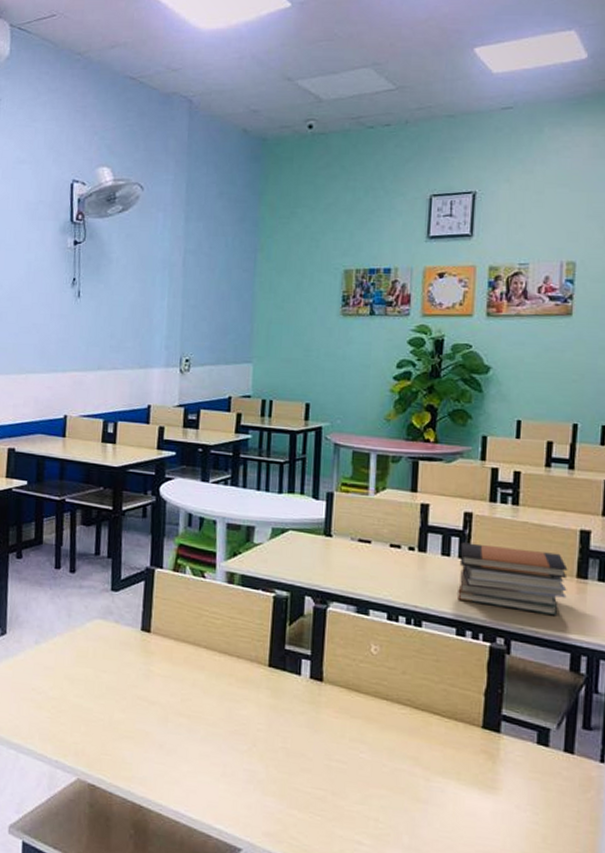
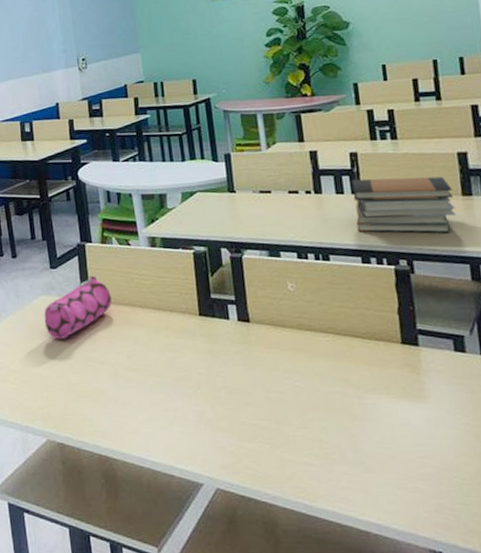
pencil case: none [95,604,175,672] -> present [44,275,112,340]

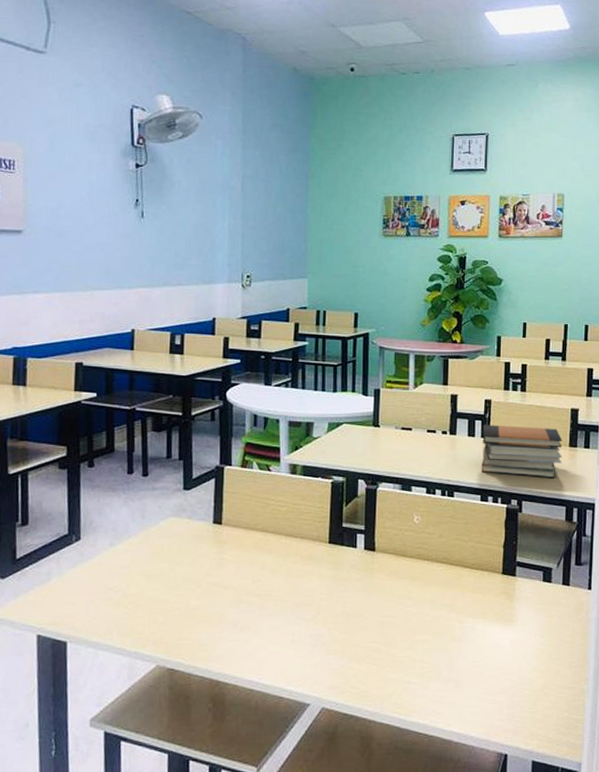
pencil case: present [44,275,112,340] -> none [170,499,244,563]

